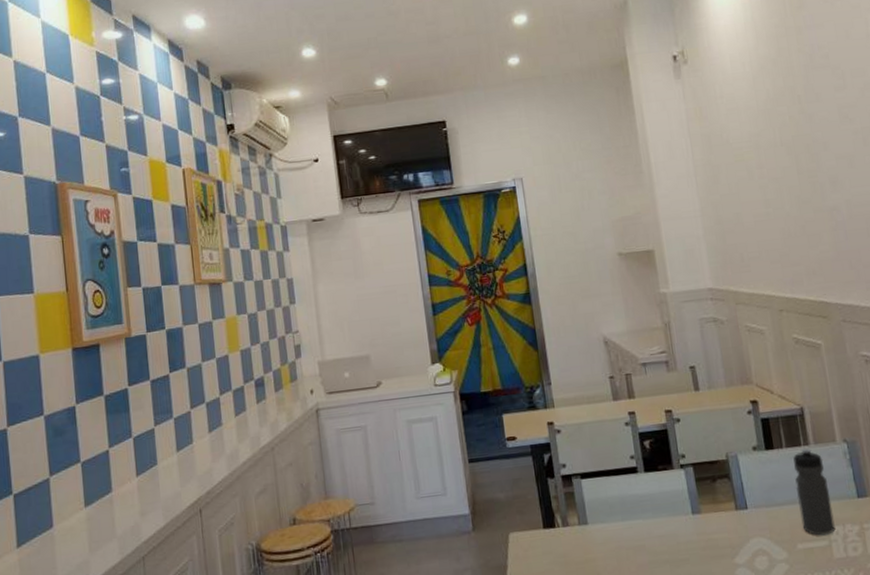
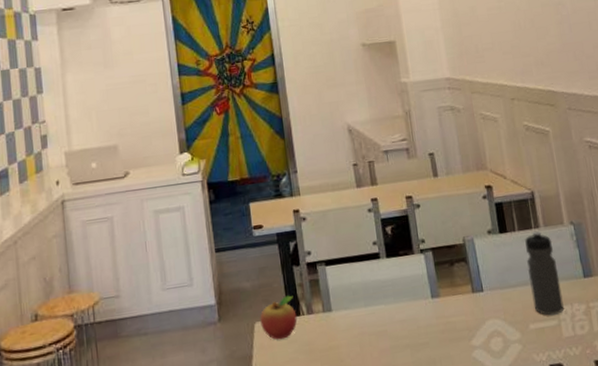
fruit: none [514,507,553,551] -> present [260,295,298,340]

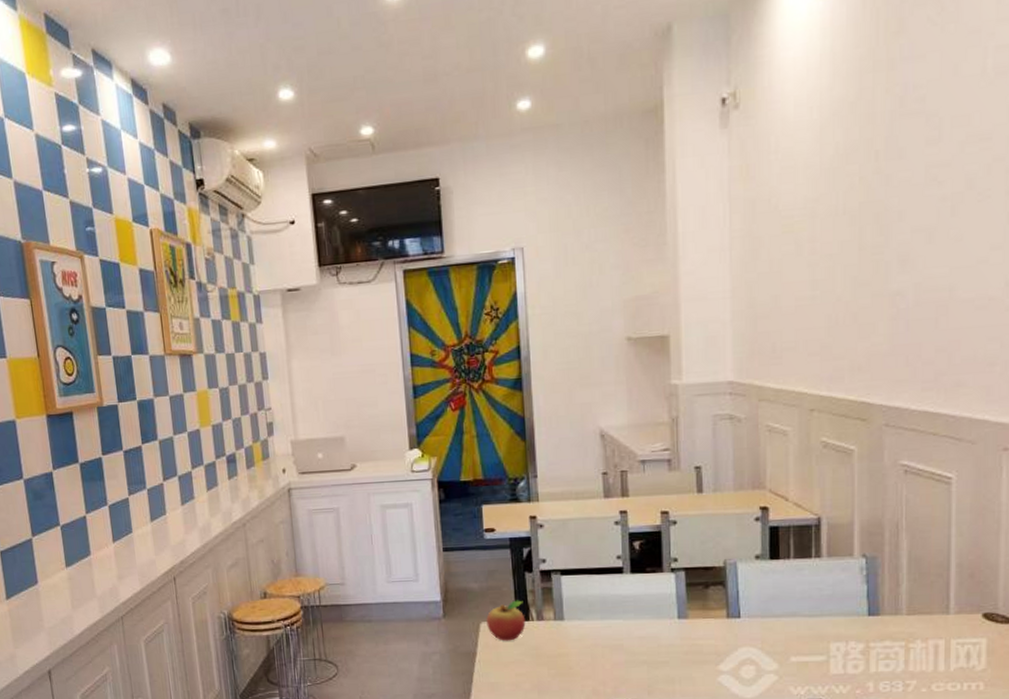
water bottle: present [525,230,564,315] -> none [798,560,837,650]

